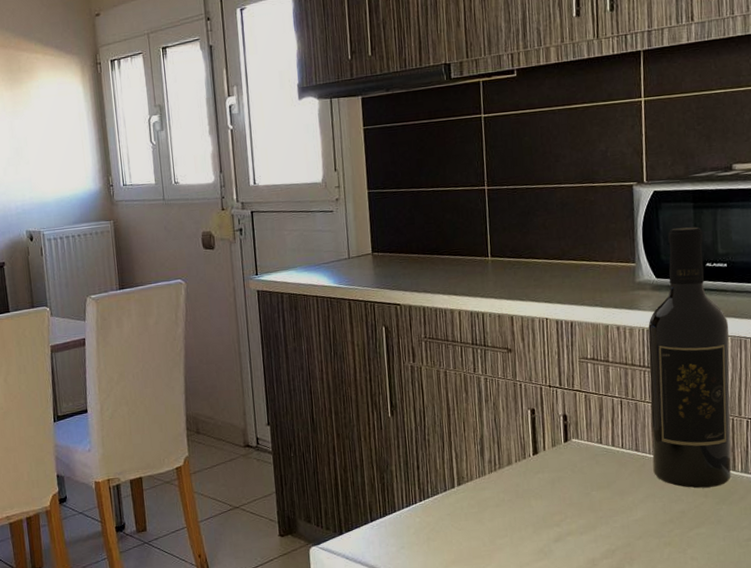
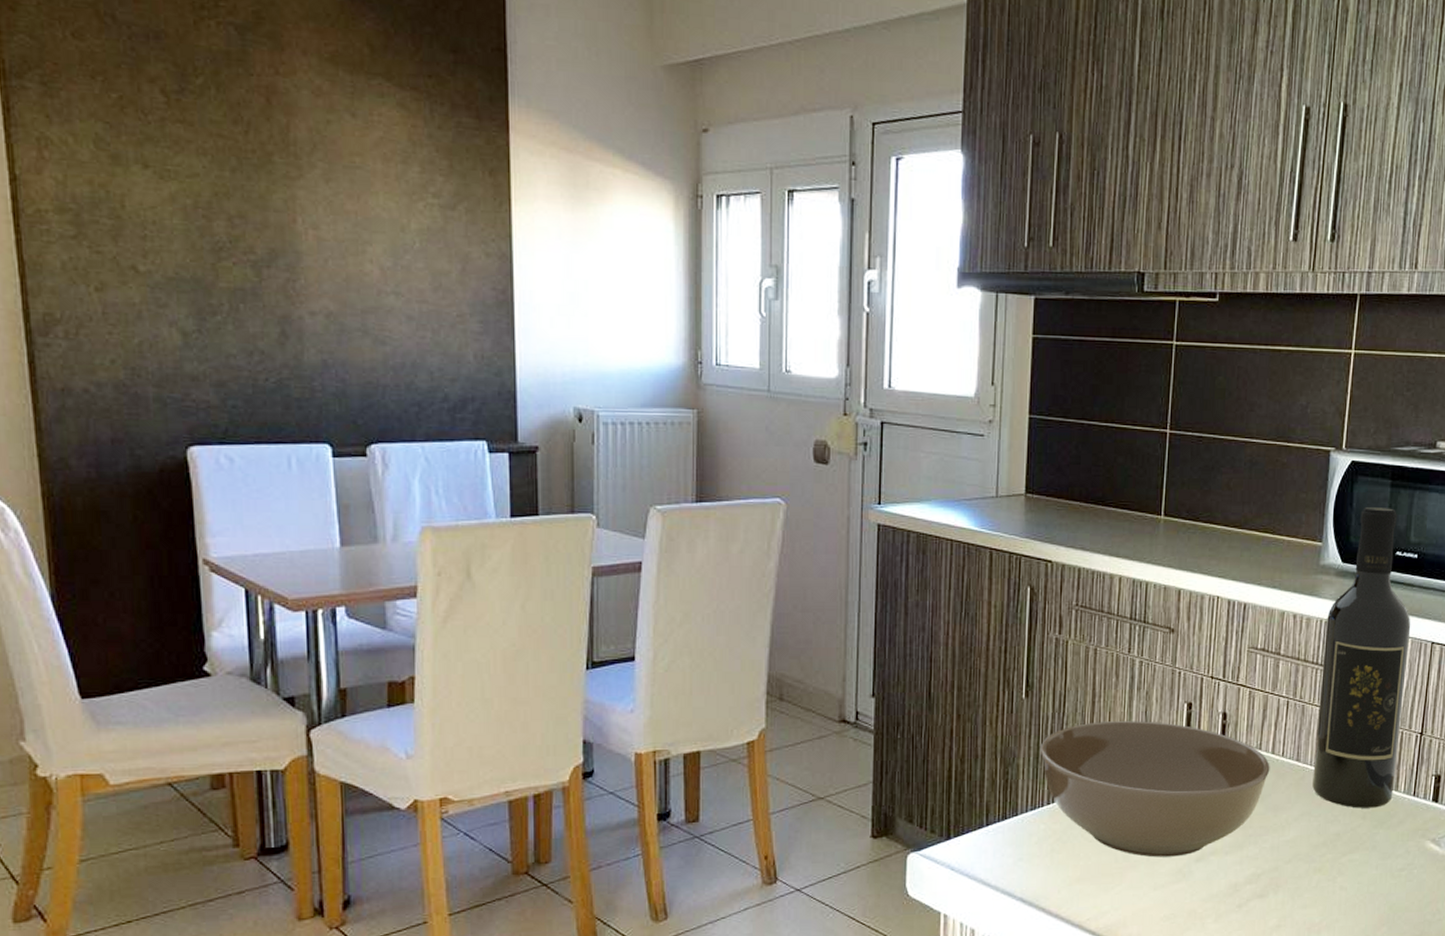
bowl: none [408,427,612,540] -> present [1040,721,1270,857]

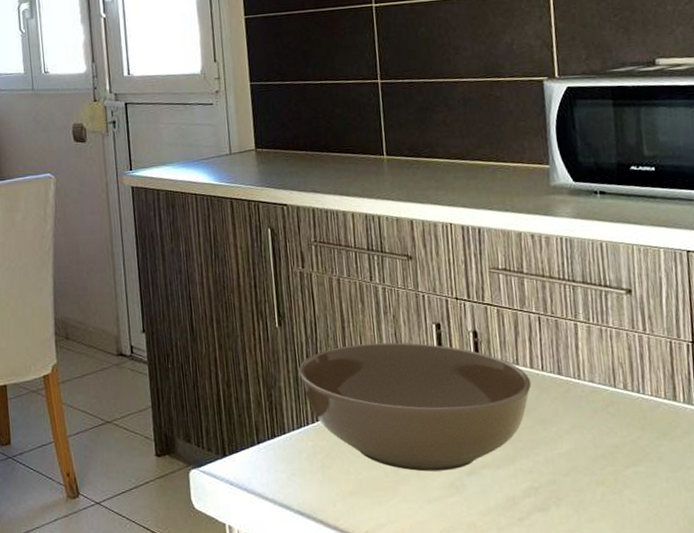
wine bottle: present [1312,506,1411,808] -> none [567,126,672,420]

